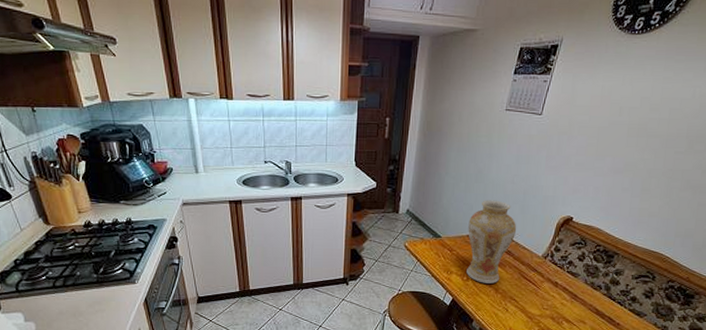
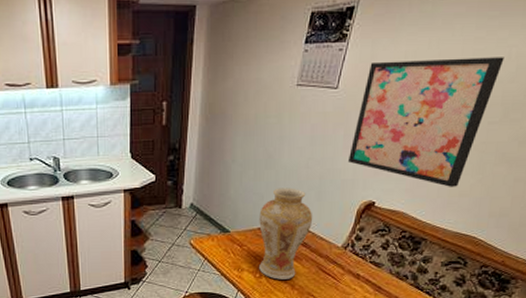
wall art: none [549,93,689,208] -> present [347,57,505,187]

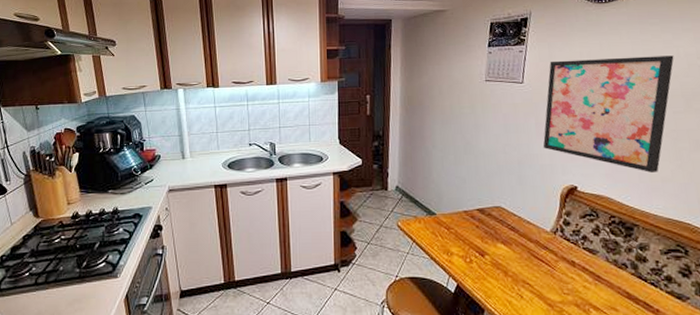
vase: present [259,187,313,280] -> none [463,172,518,265]

